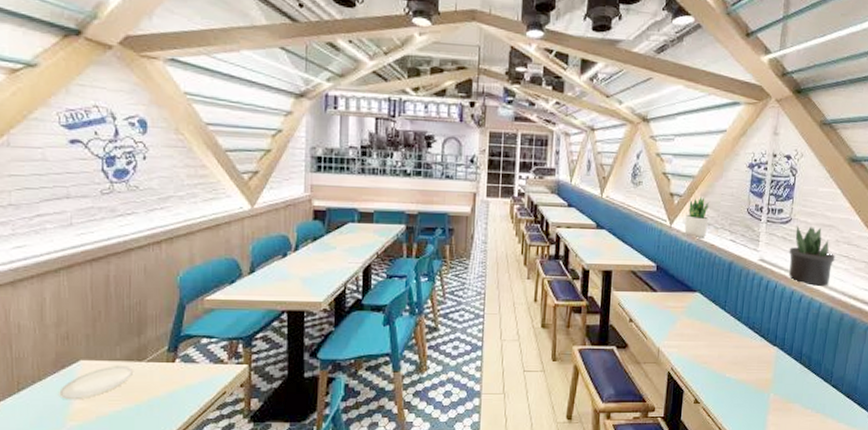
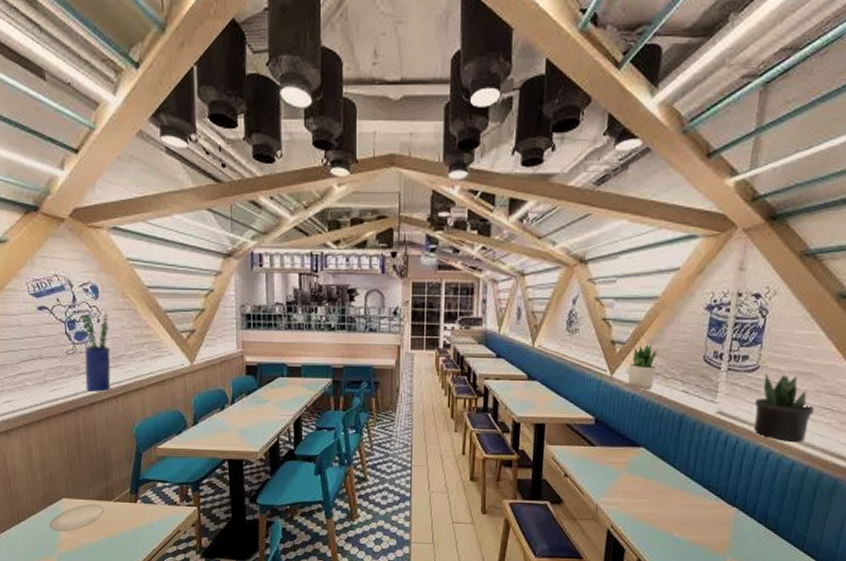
vase: none [122,147,157,237] -> present [81,310,111,392]

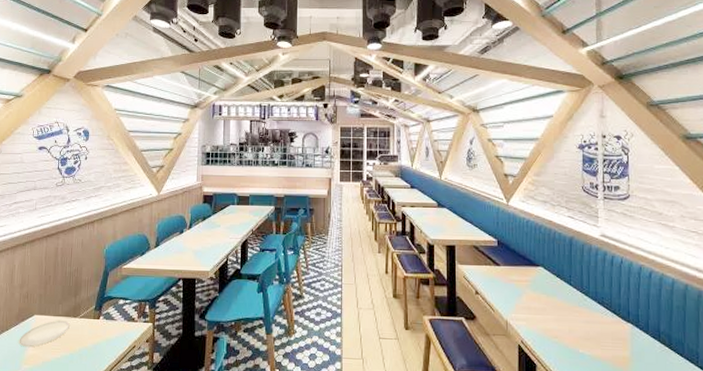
vase: present [81,310,111,392] -> none [69,150,95,218]
planter: present [627,344,657,390] -> none [521,176,545,215]
planter: present [754,375,814,442] -> none [631,203,682,262]

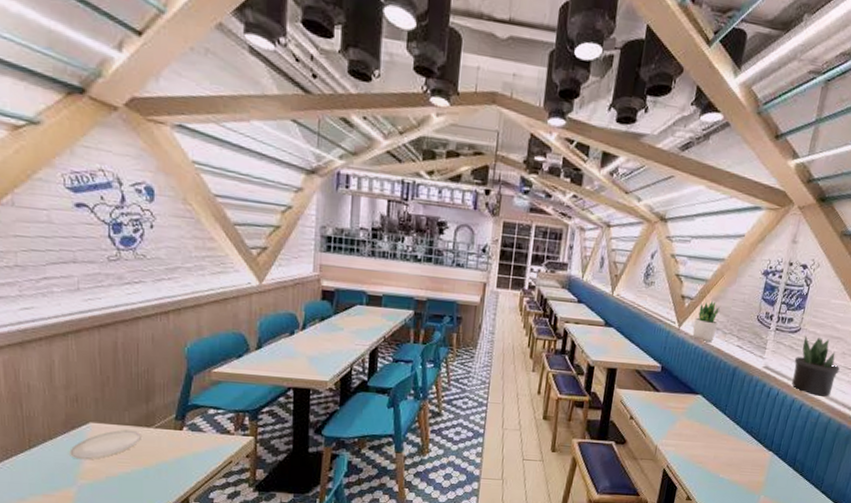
planter: none [521,176,545,215] -> present [692,301,720,343]
planter: none [631,203,682,262] -> present [792,336,840,397]

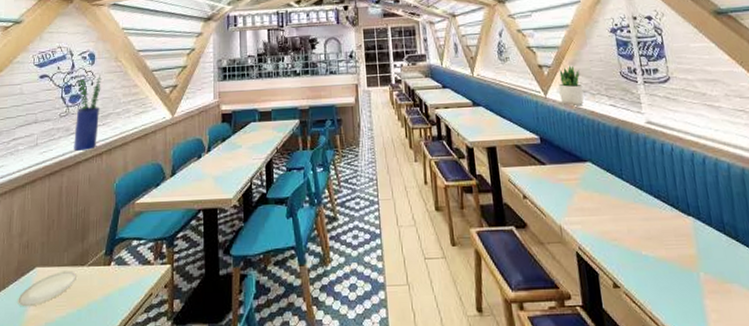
vase: none [130,216,164,306] -> present [74,74,101,151]
planter: present [792,336,840,397] -> none [675,83,731,145]

